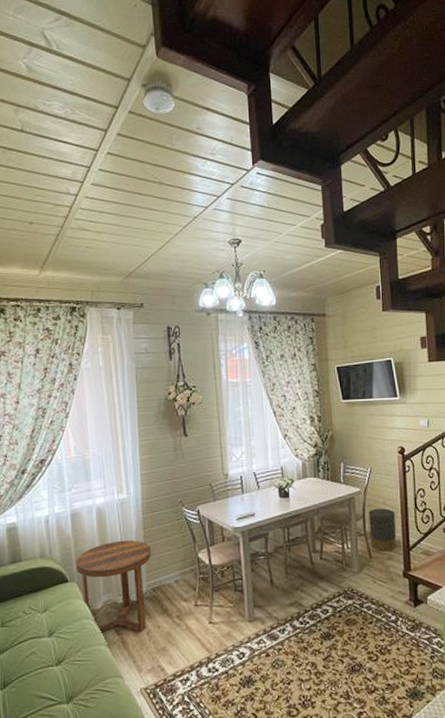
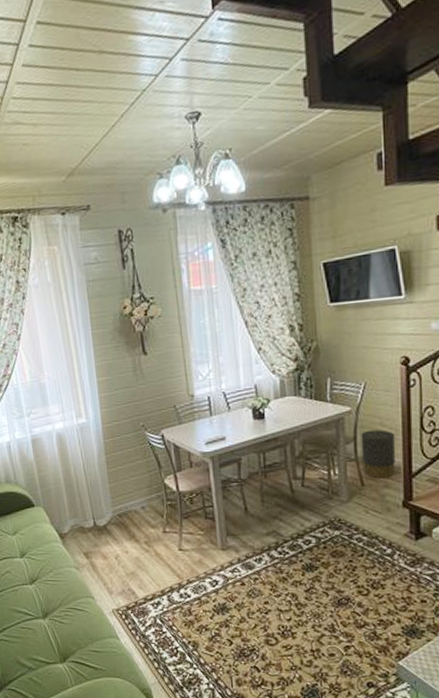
side table: present [75,540,152,633] -> none [39,465,116,556]

